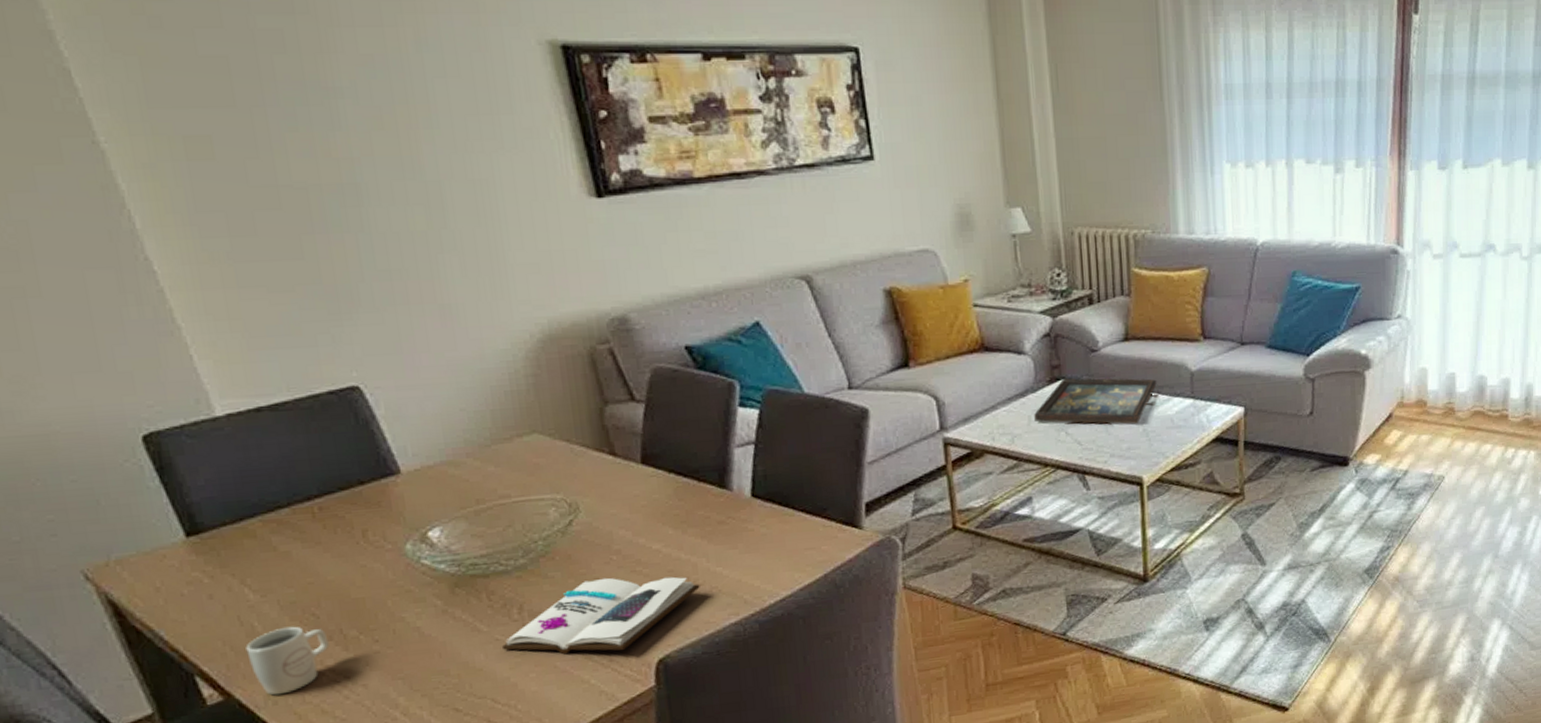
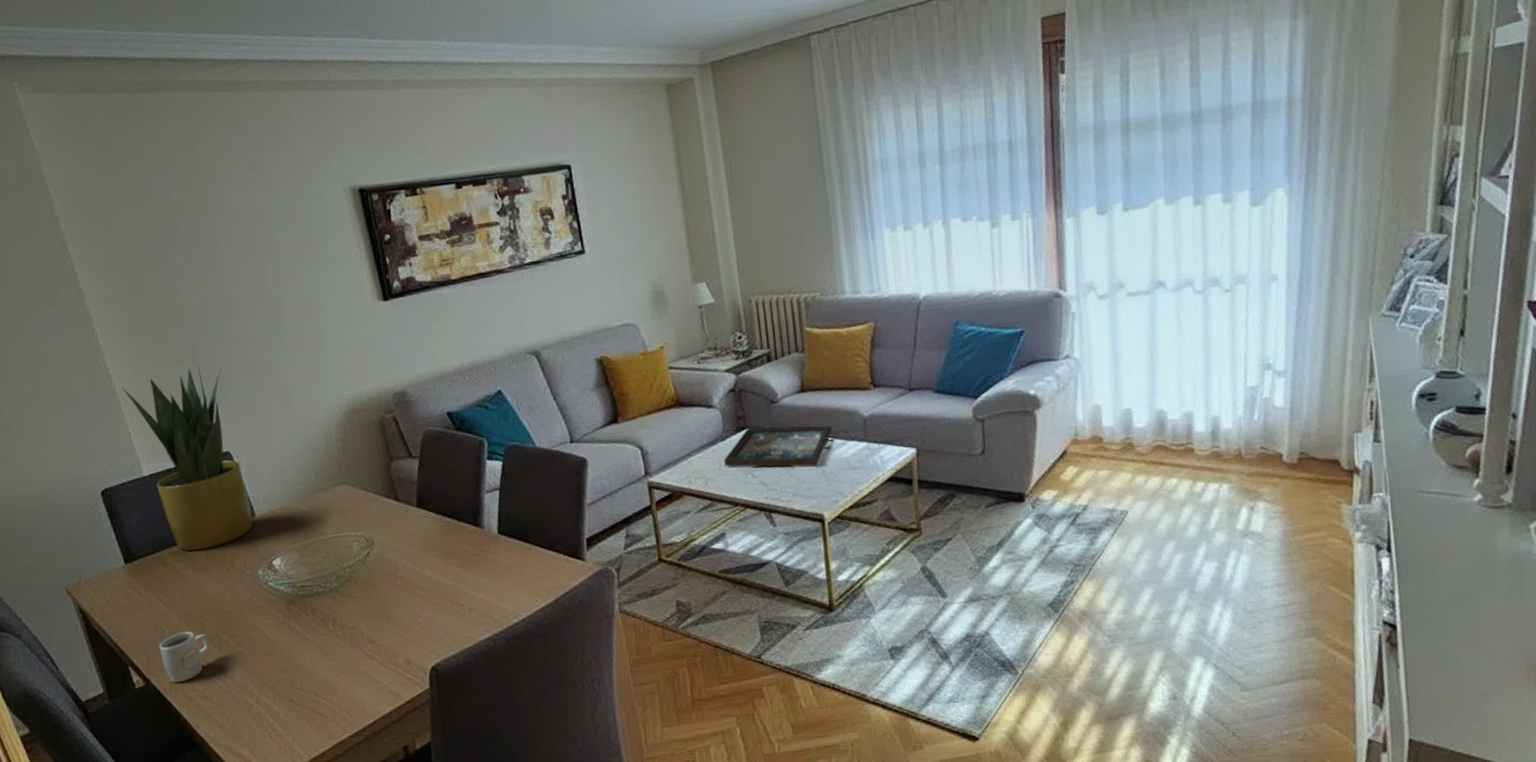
planter: none [177,266,398,520] -> present [122,366,253,552]
book: present [501,576,700,655] -> none [321,598,461,660]

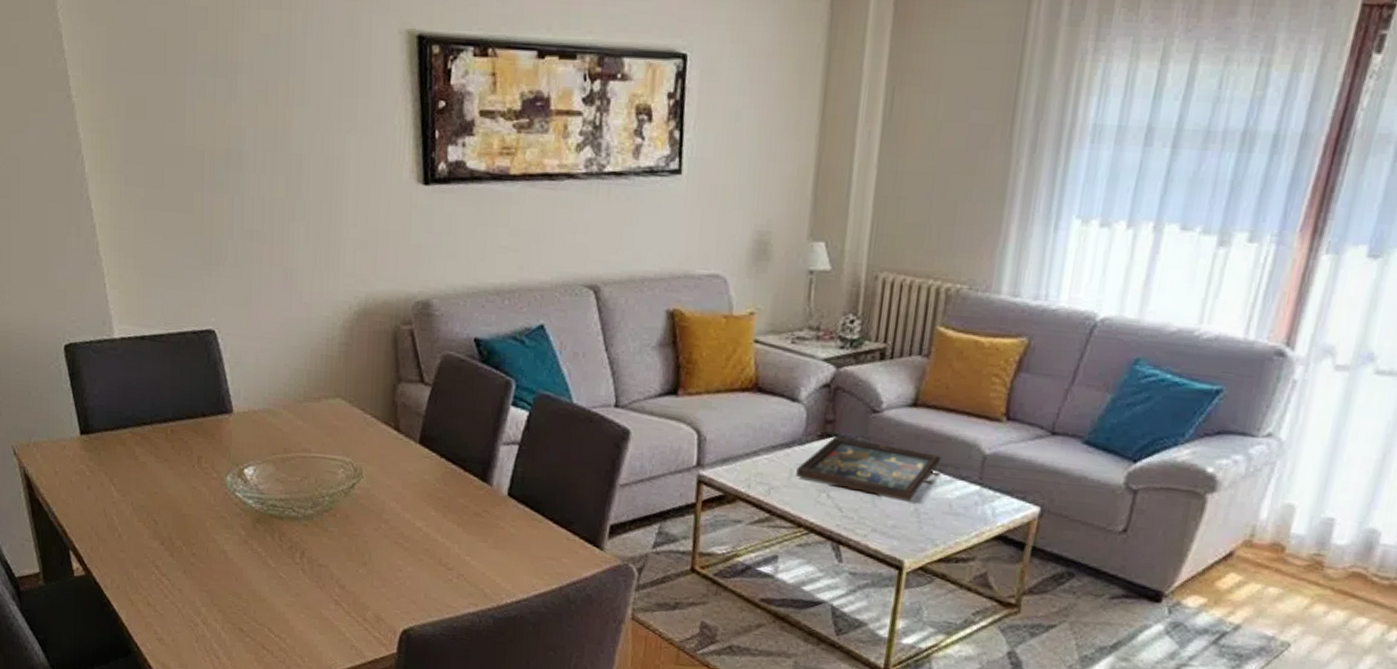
planter: present [122,366,253,552] -> none [104,219,229,439]
mug: present [159,631,210,683] -> none [105,525,161,582]

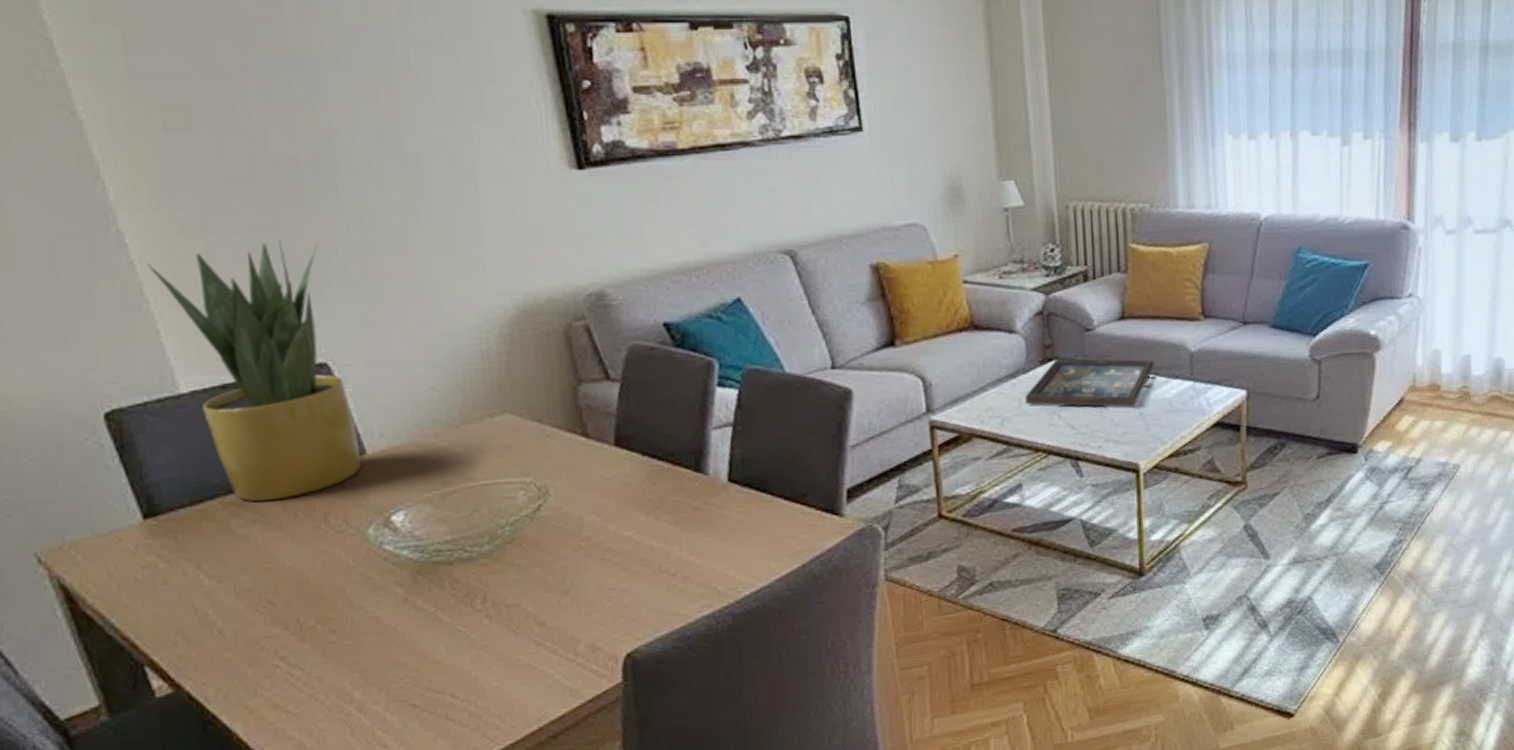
planter: none [104,219,229,439] -> present [147,239,362,502]

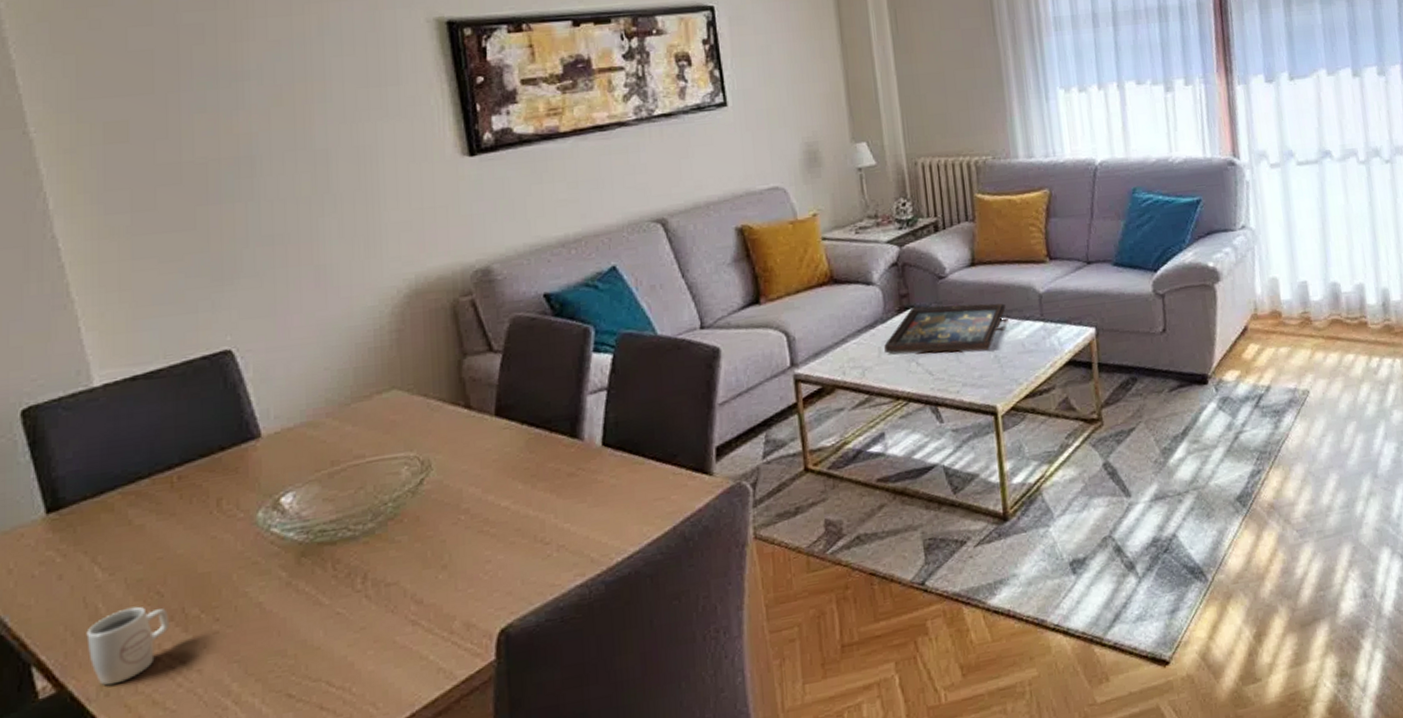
planter: present [147,239,362,502] -> none [76,236,256,491]
mug: none [198,614,285,688] -> present [86,606,170,686]

